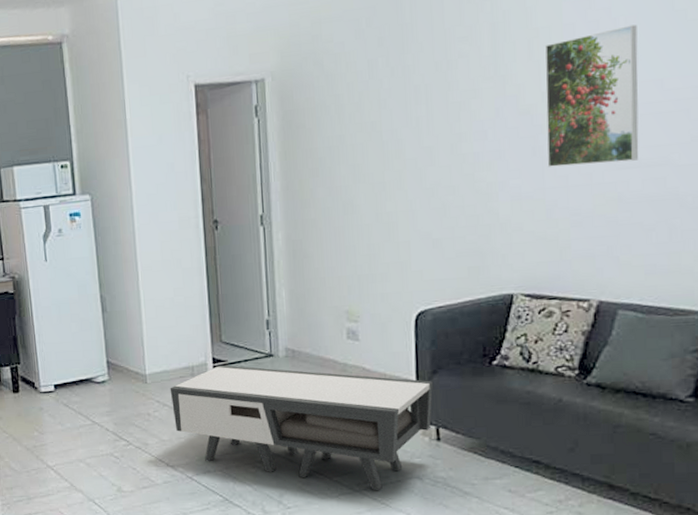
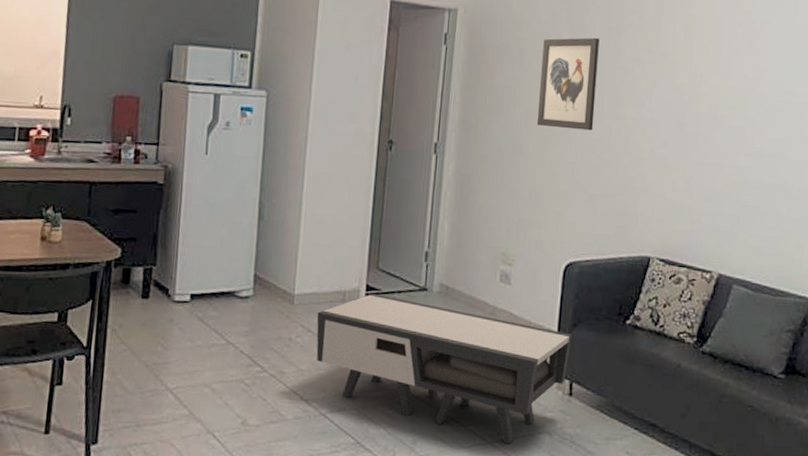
wall art: none [362,76,430,179] -> present [536,37,600,131]
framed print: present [544,24,639,167] -> none [690,30,769,150]

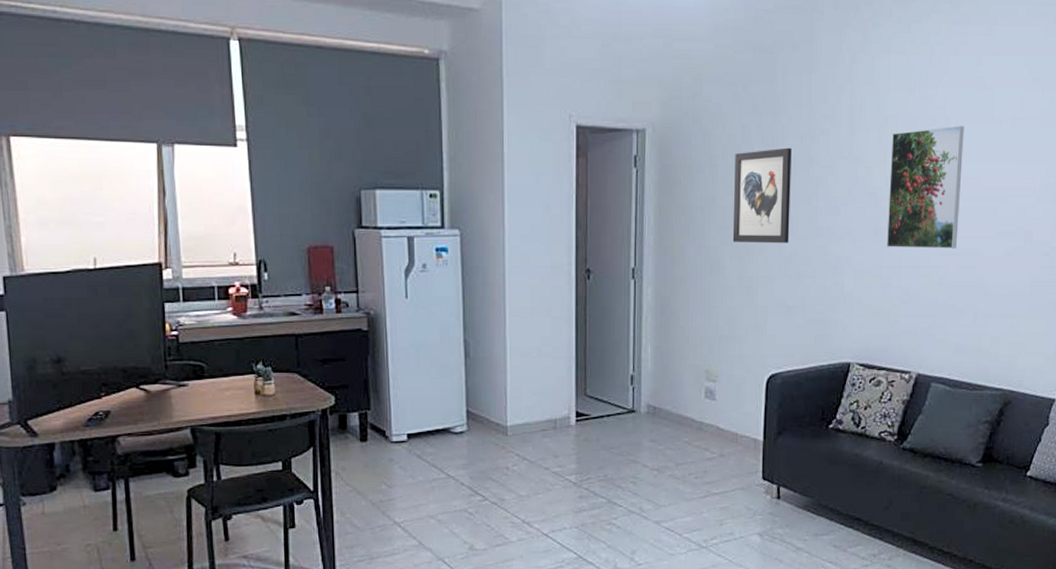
coffee table: present [316,293,572,444] -> none [531,419,777,547]
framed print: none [690,30,769,150] -> present [886,126,964,249]

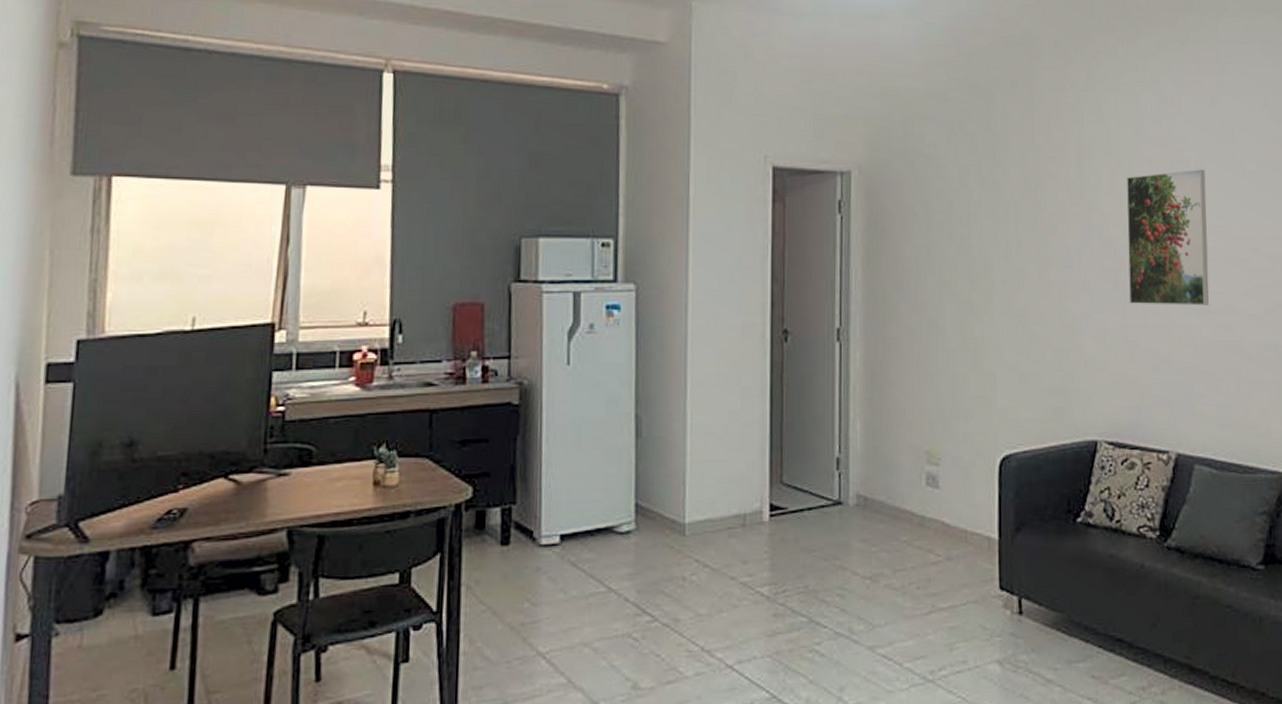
wall art: present [732,147,792,243] -> none [952,192,1018,300]

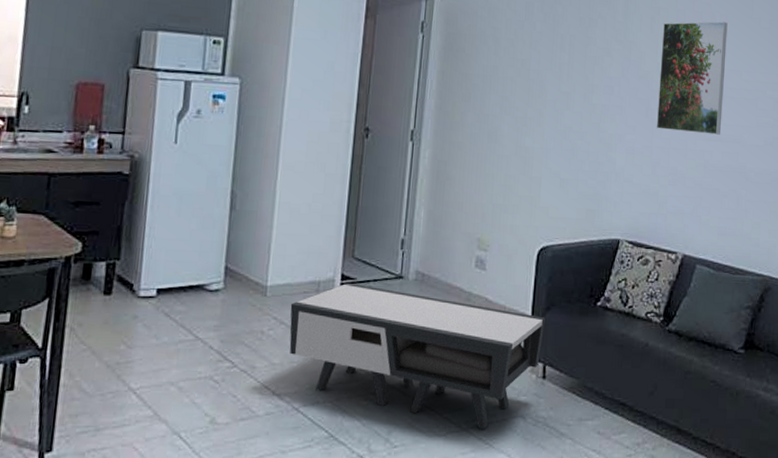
coffee table: none [713,513,1016,681] -> present [289,282,545,430]

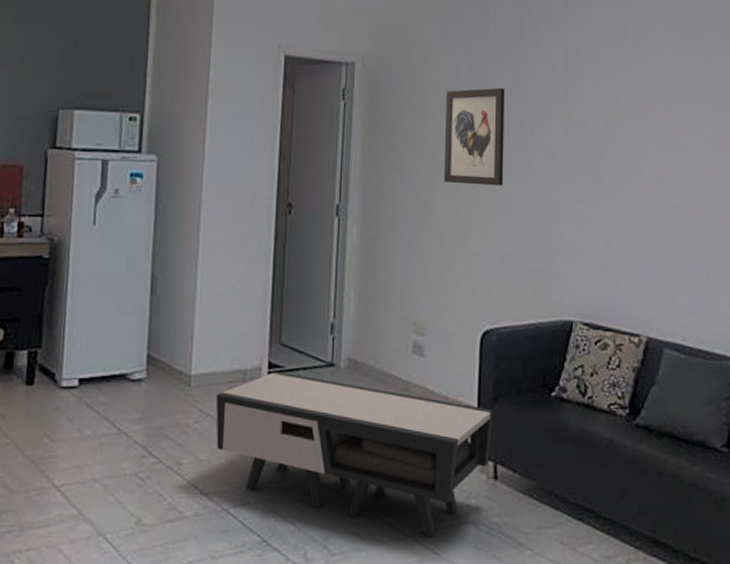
wall art: none [511,27,571,118] -> present [443,87,505,186]
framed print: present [656,21,728,135] -> none [606,74,683,201]

